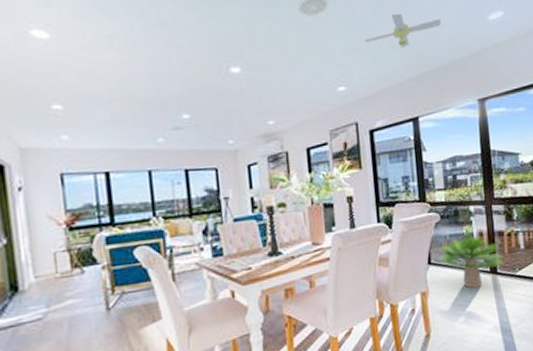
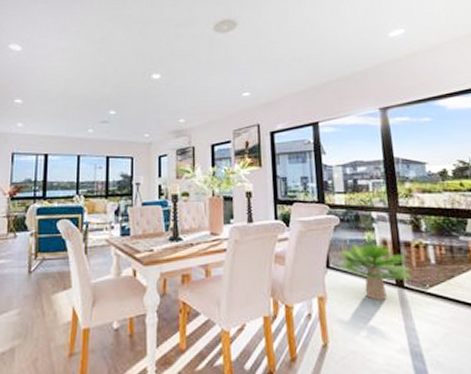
ceiling fan: present [364,13,441,48] -> none [269,31,342,60]

